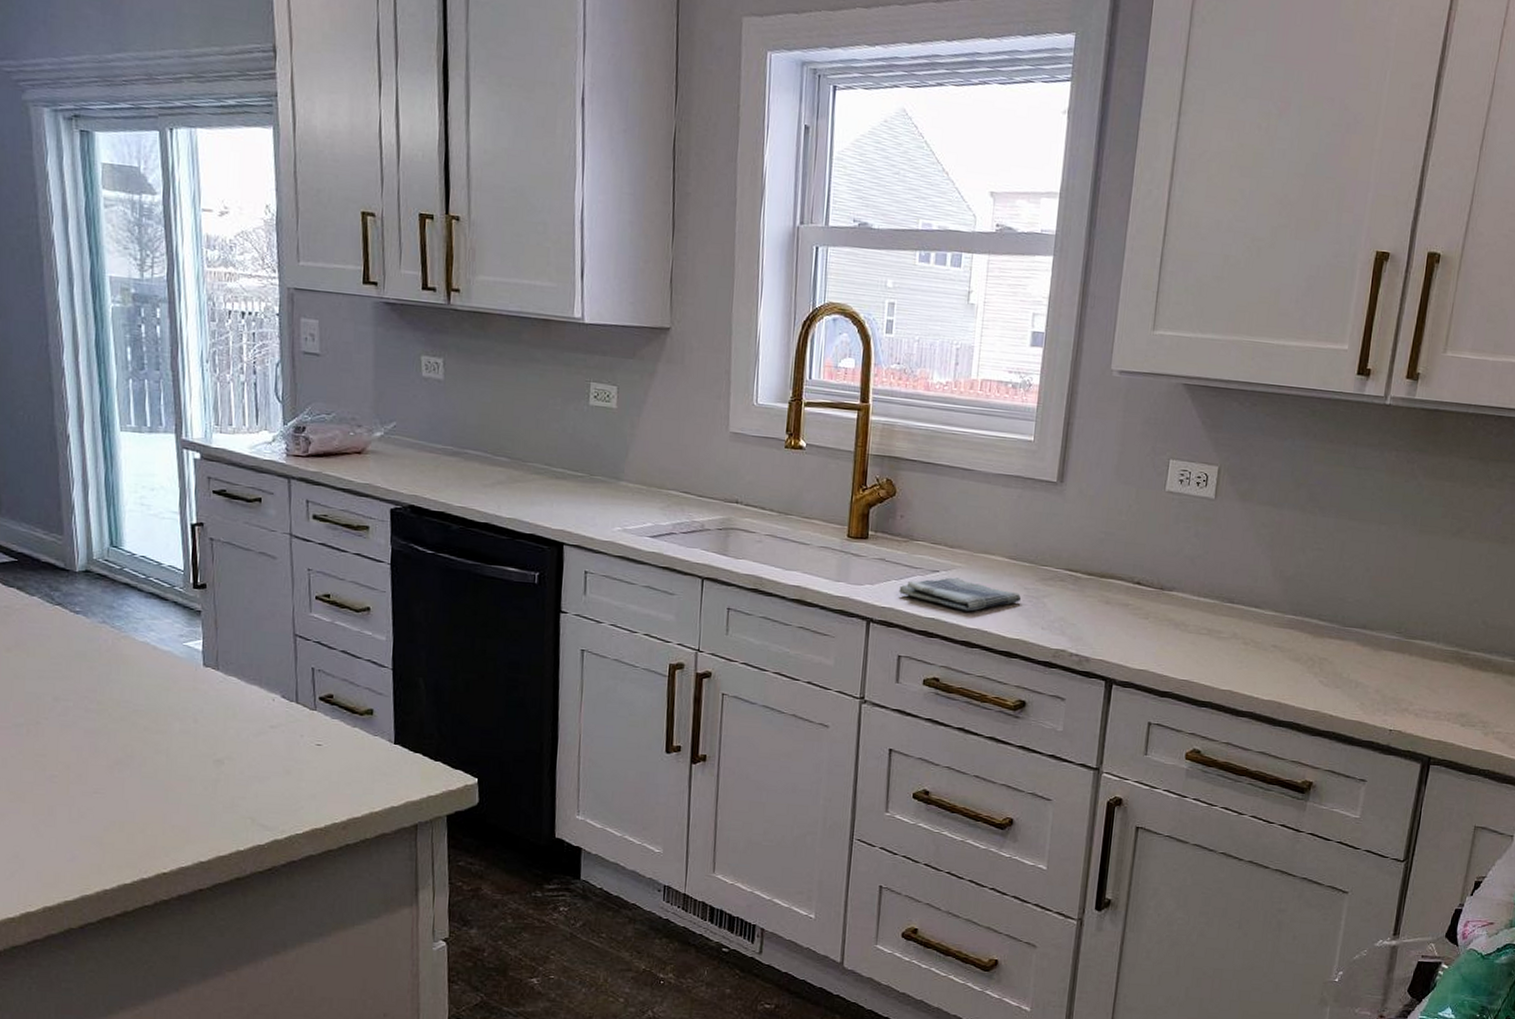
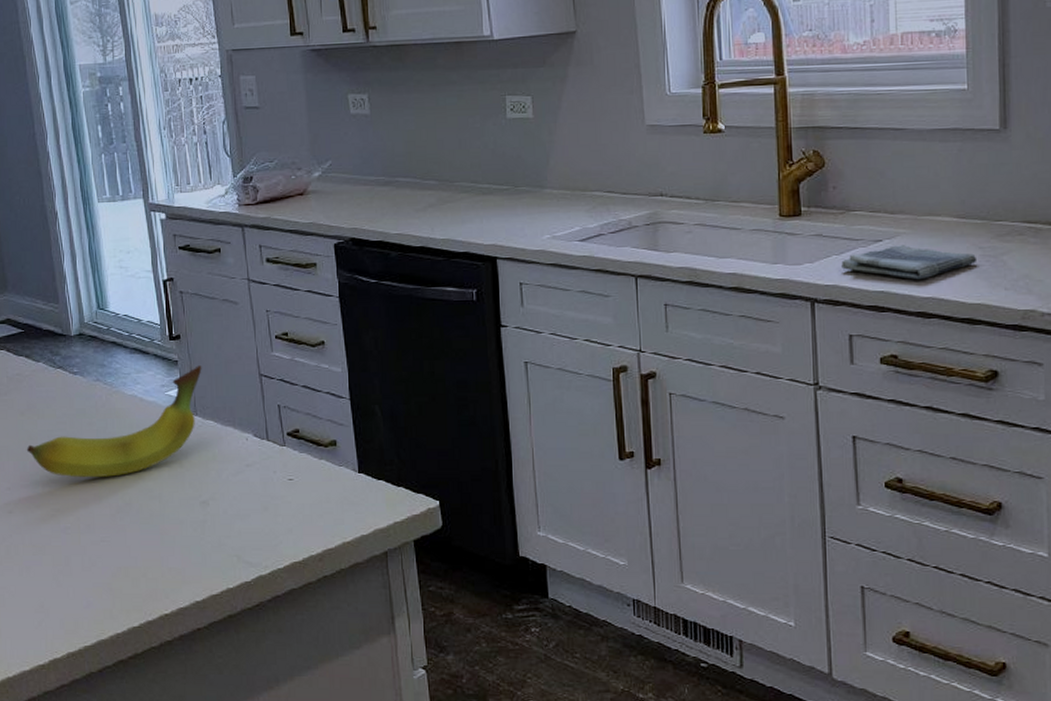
fruit: none [10,618,229,726] -> present [26,365,202,478]

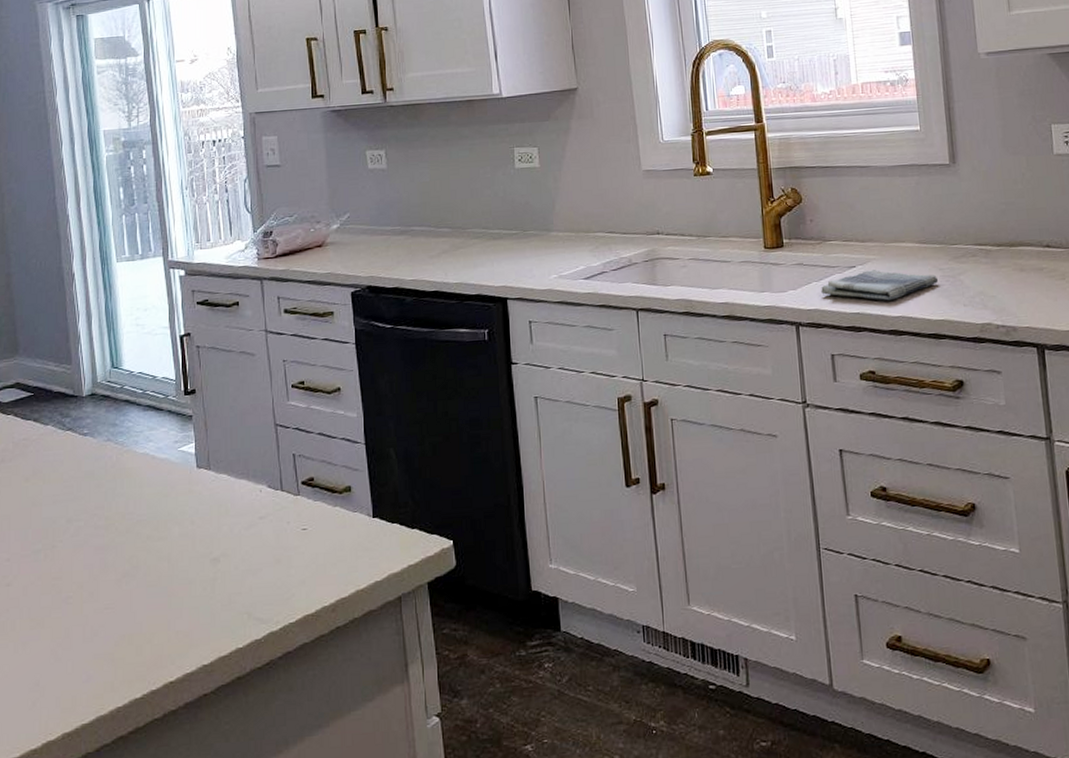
fruit: present [26,365,202,478] -> none [29,419,217,543]

